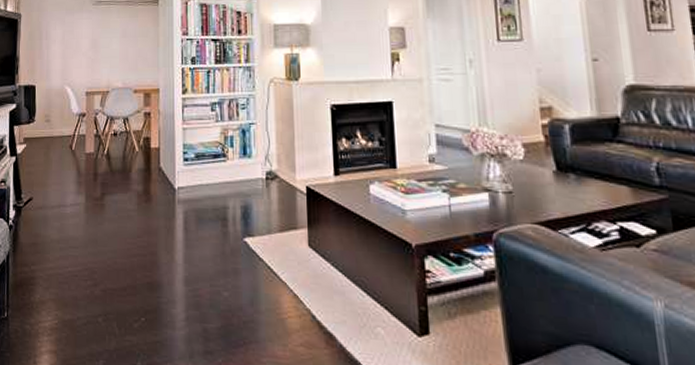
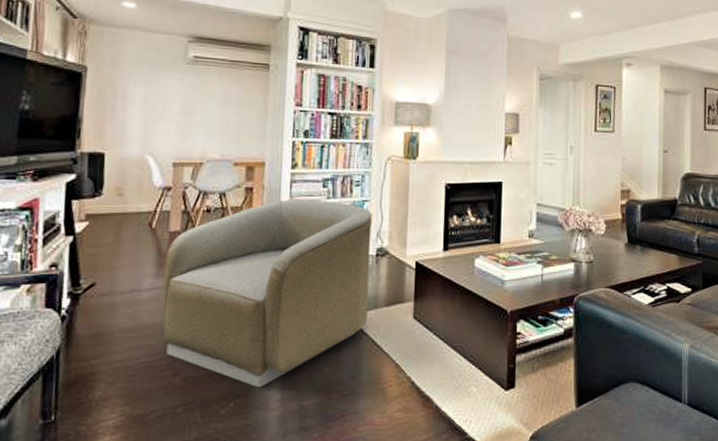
armchair: none [82,123,262,306] -> present [161,199,372,388]

